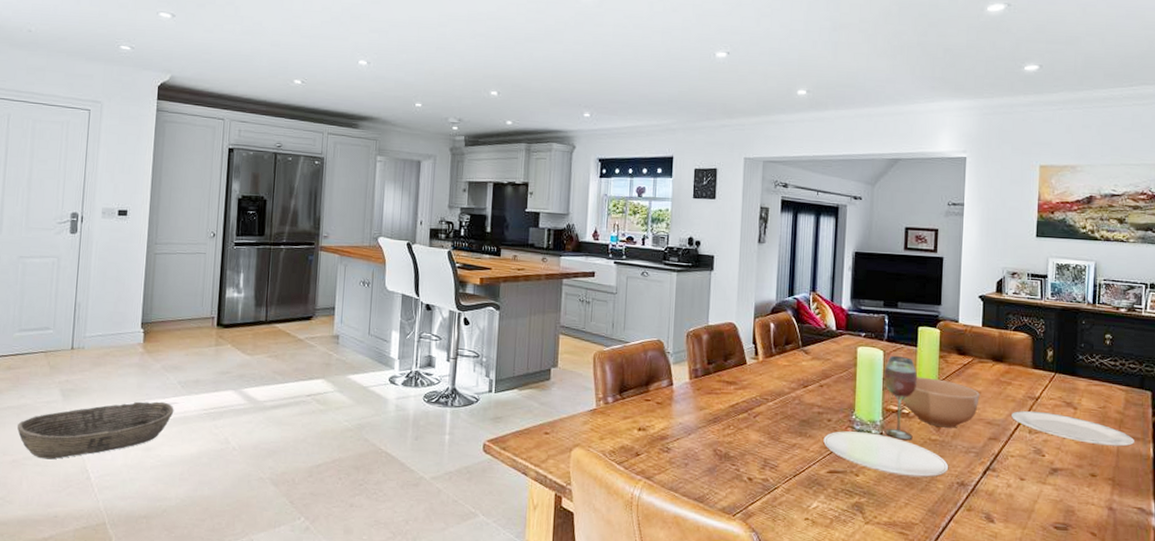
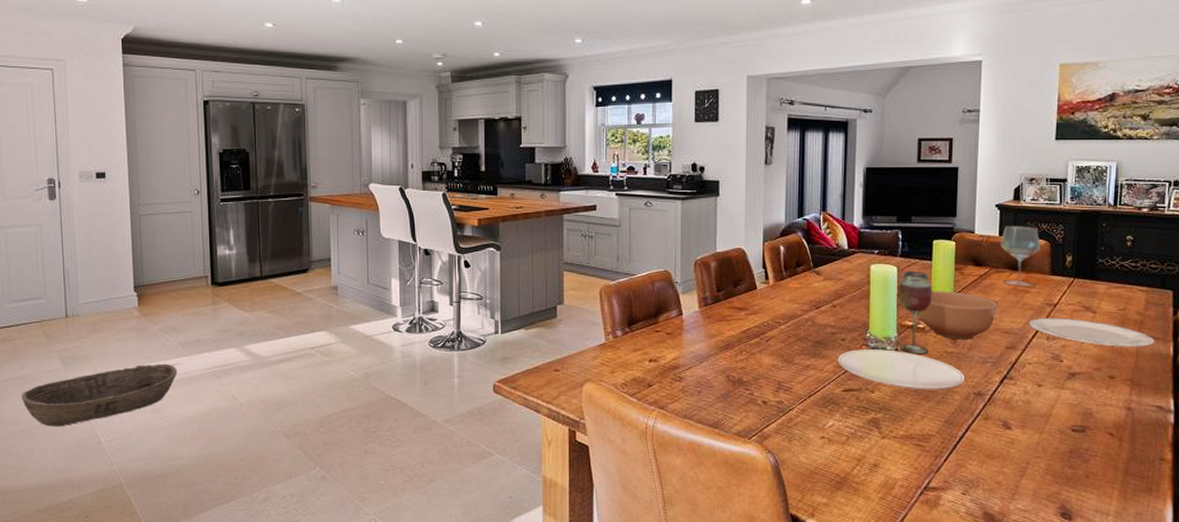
wine glass: none [983,317,1022,380] -> present [1000,226,1041,288]

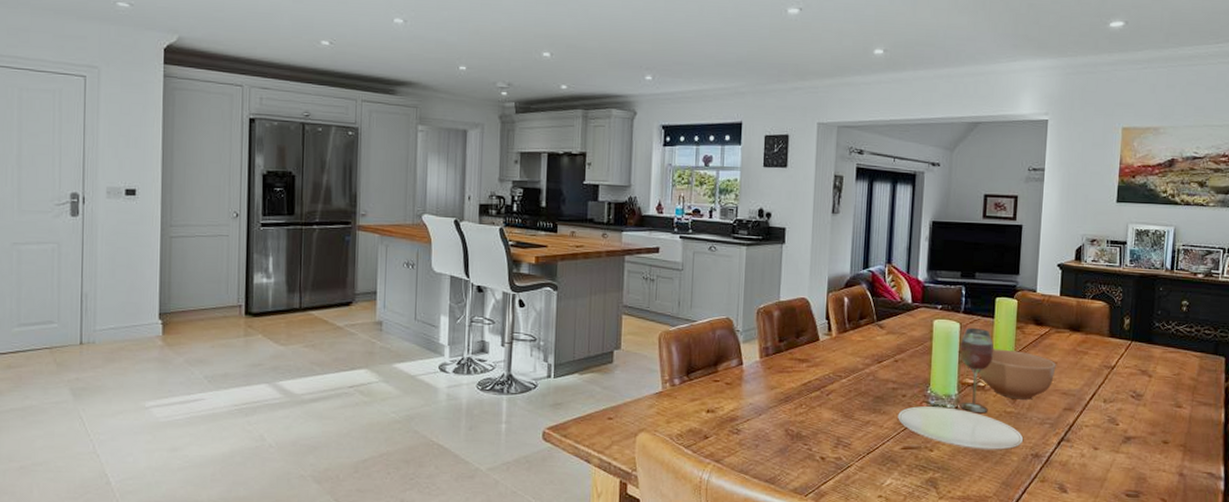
basket: present [22,363,178,427] -> none [23,398,201,464]
wine glass: present [1000,226,1041,288] -> none [1061,286,1100,350]
plate: present [1029,317,1154,347] -> none [1087,380,1207,413]

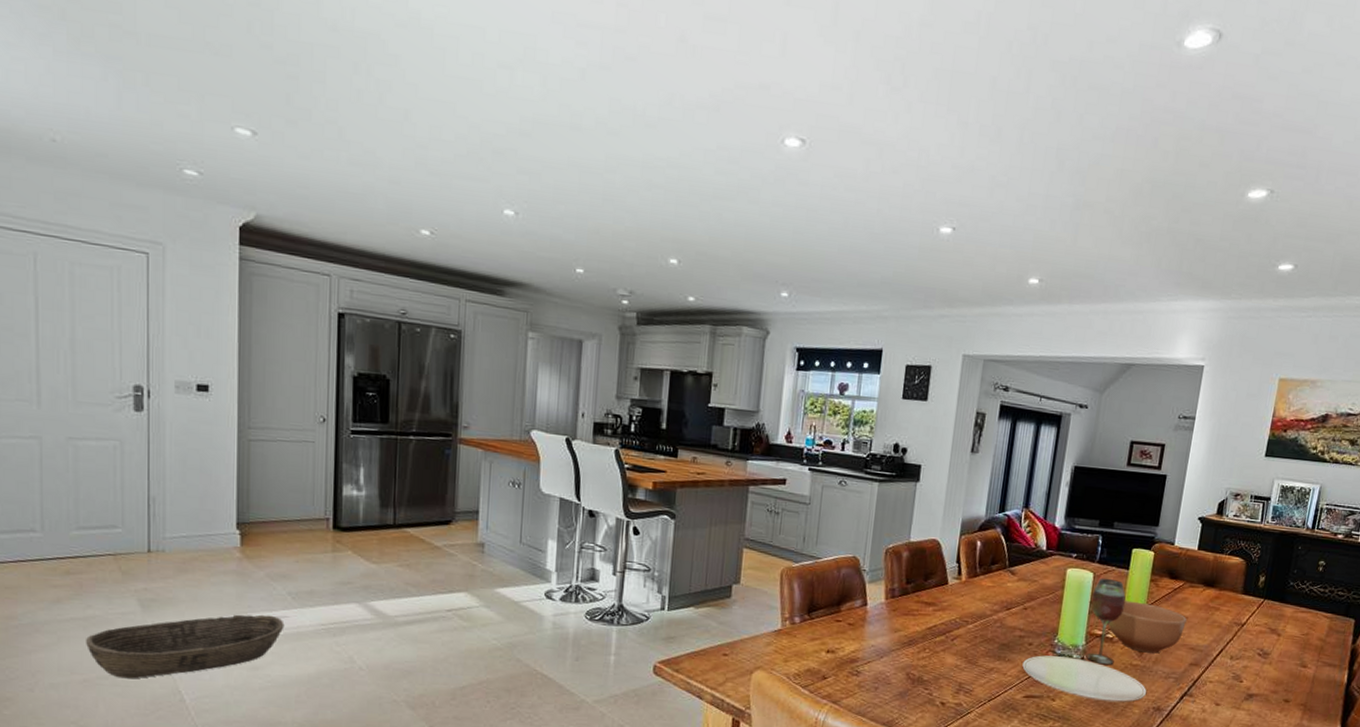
basket: none [23,398,201,464] -> present [86,614,285,679]

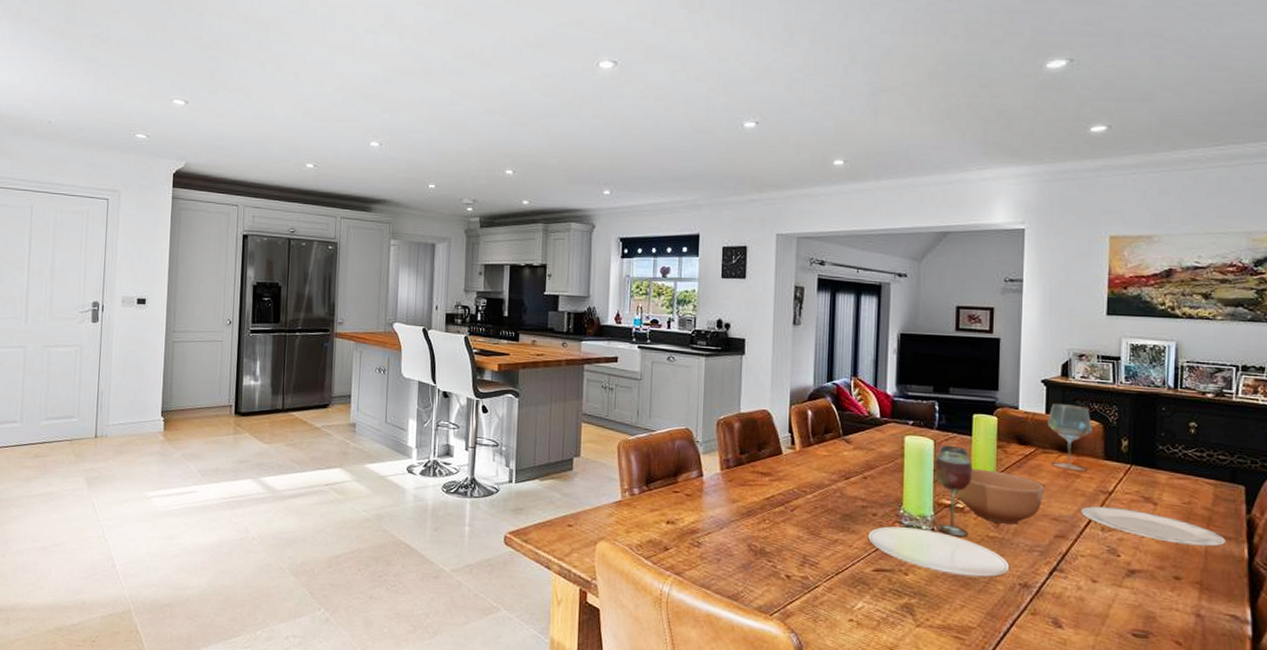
basket: present [86,614,285,679] -> none [46,489,195,547]
wine glass: none [1195,540,1237,606] -> present [1047,404,1092,473]
plate: none [1215,636,1331,673] -> present [1081,506,1225,547]

